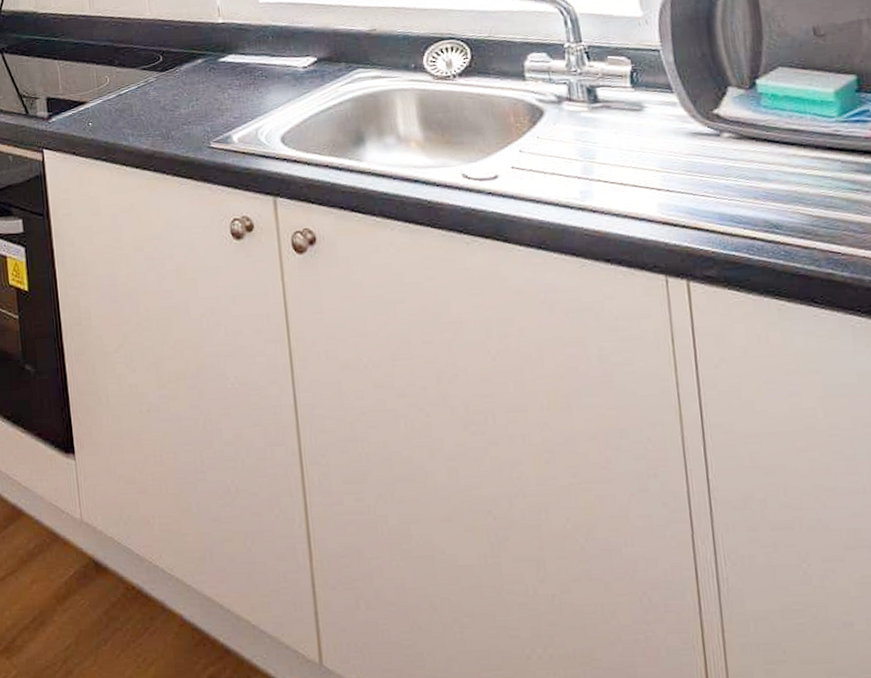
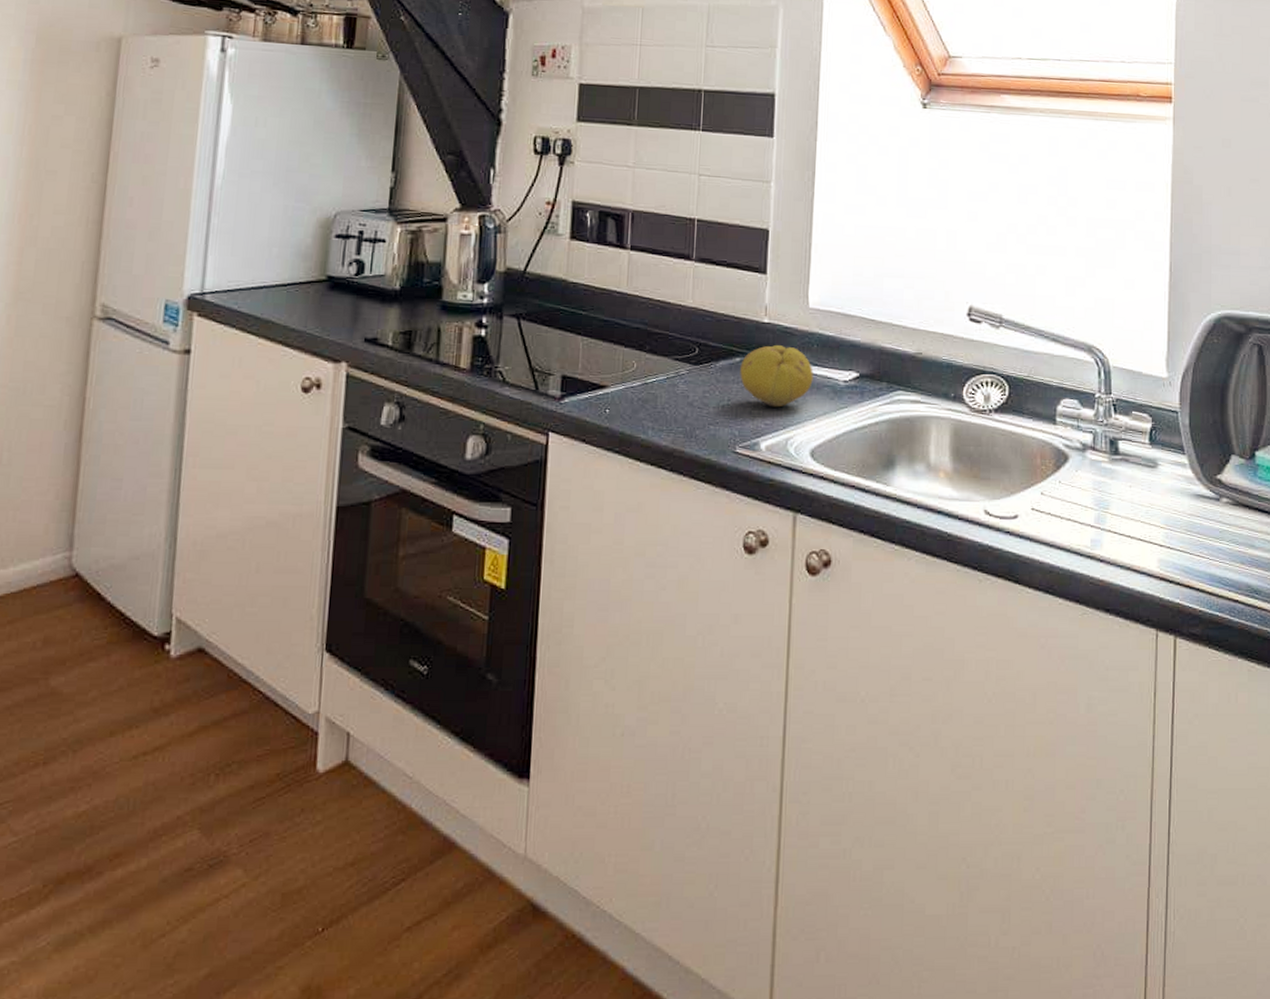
fruit: none [203,42,273,101] -> present [740,345,813,408]

